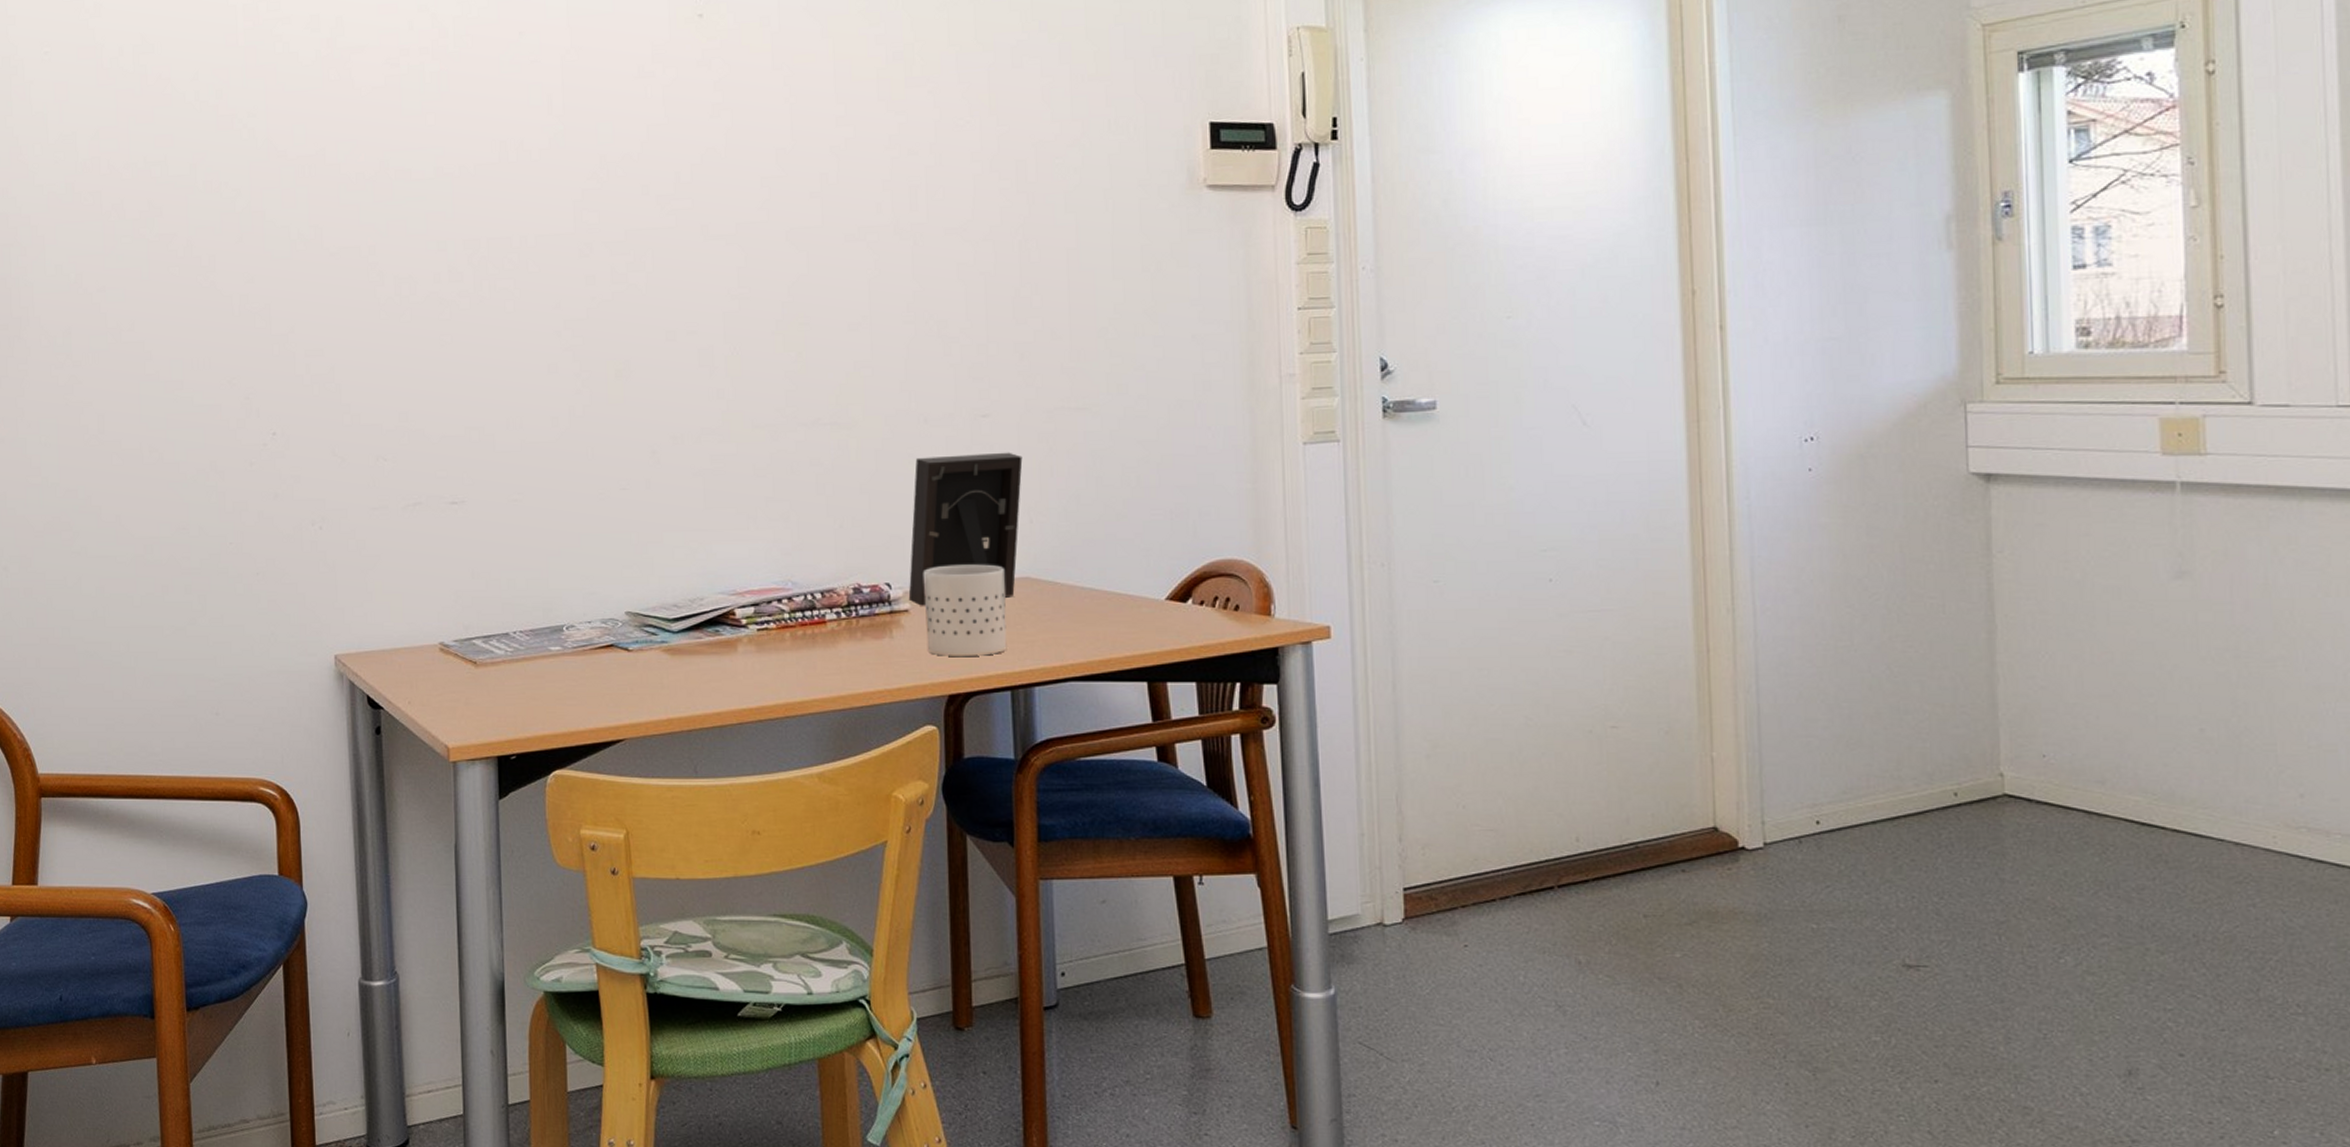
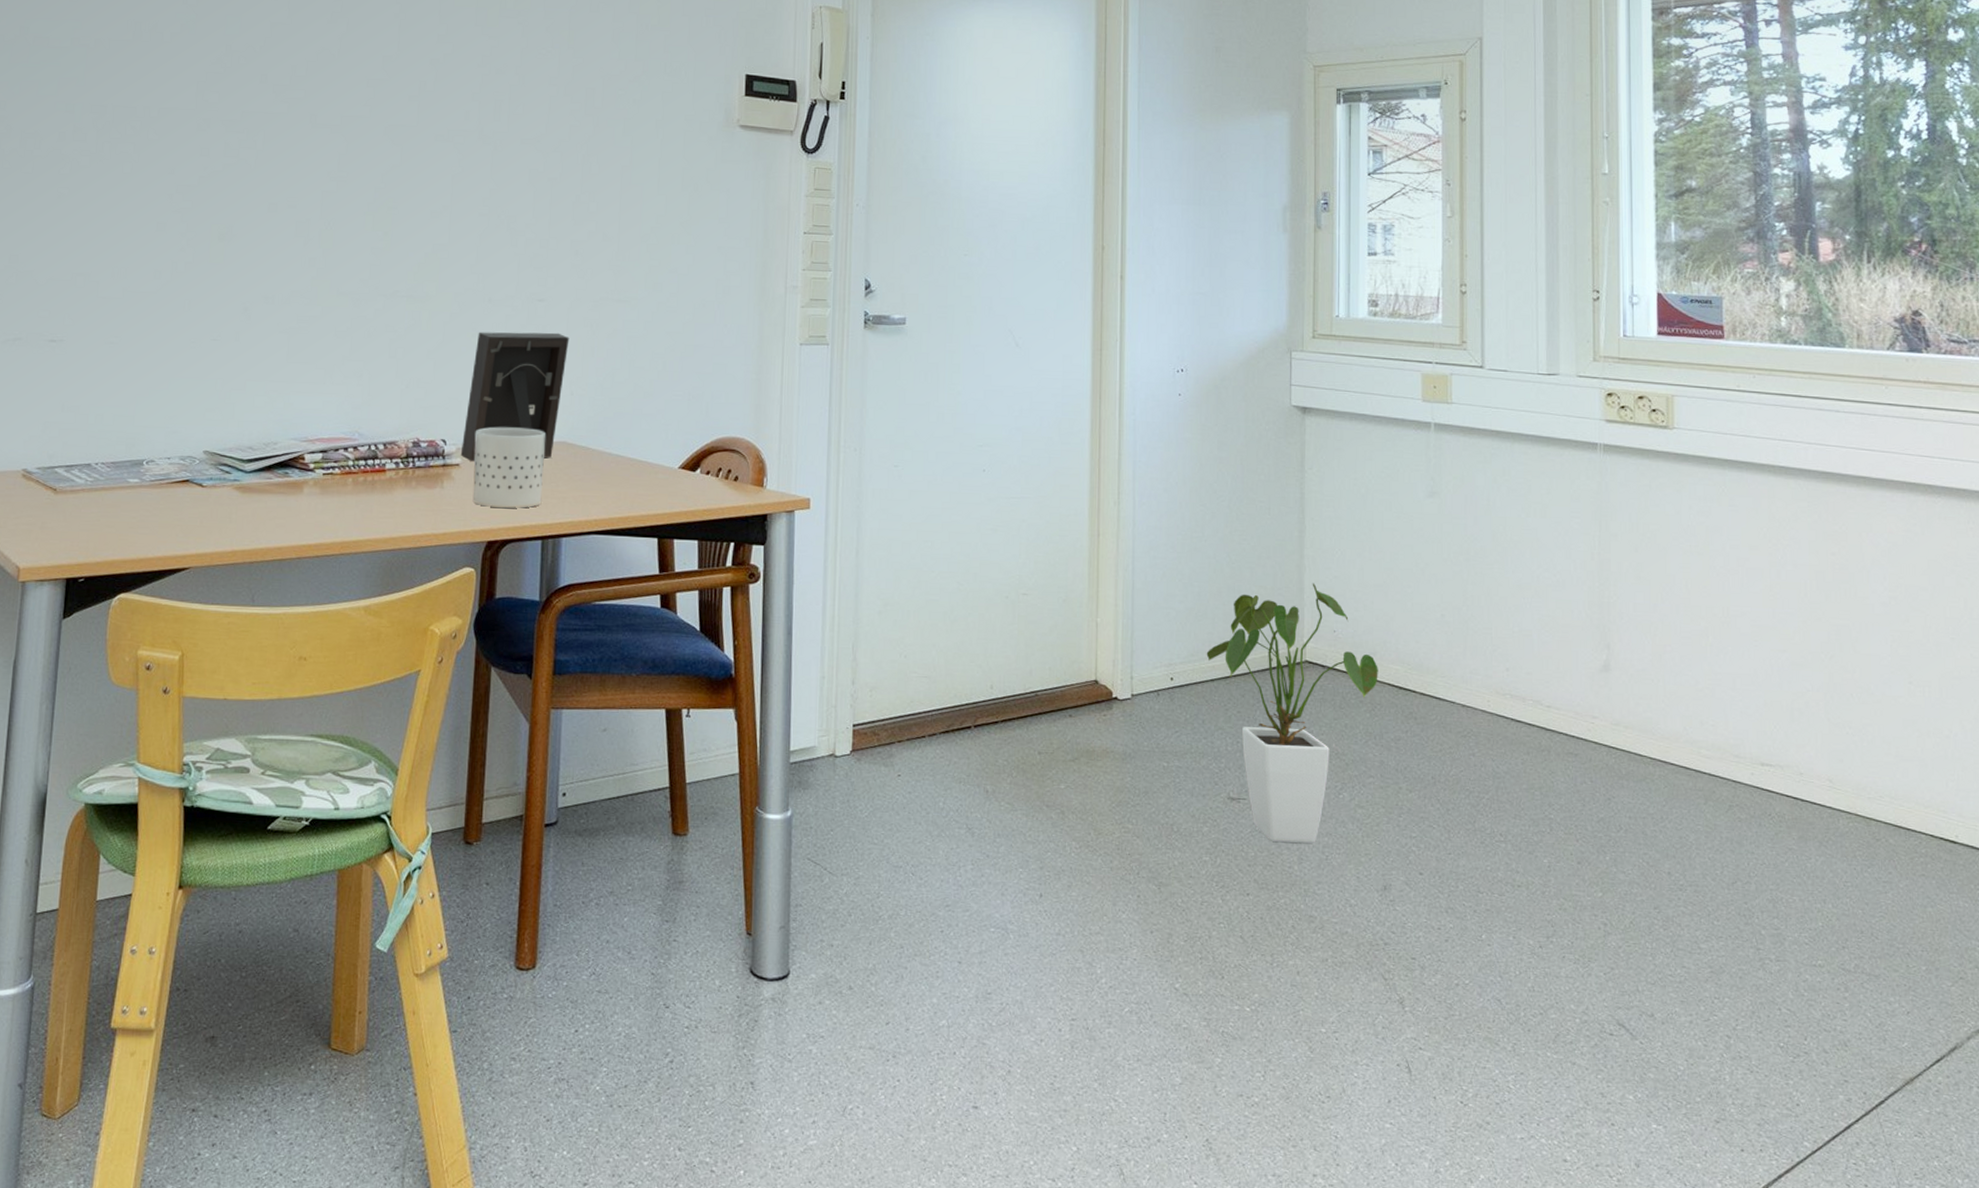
house plant: none [1863,696,2110,1019] -> present [1206,583,1378,843]

